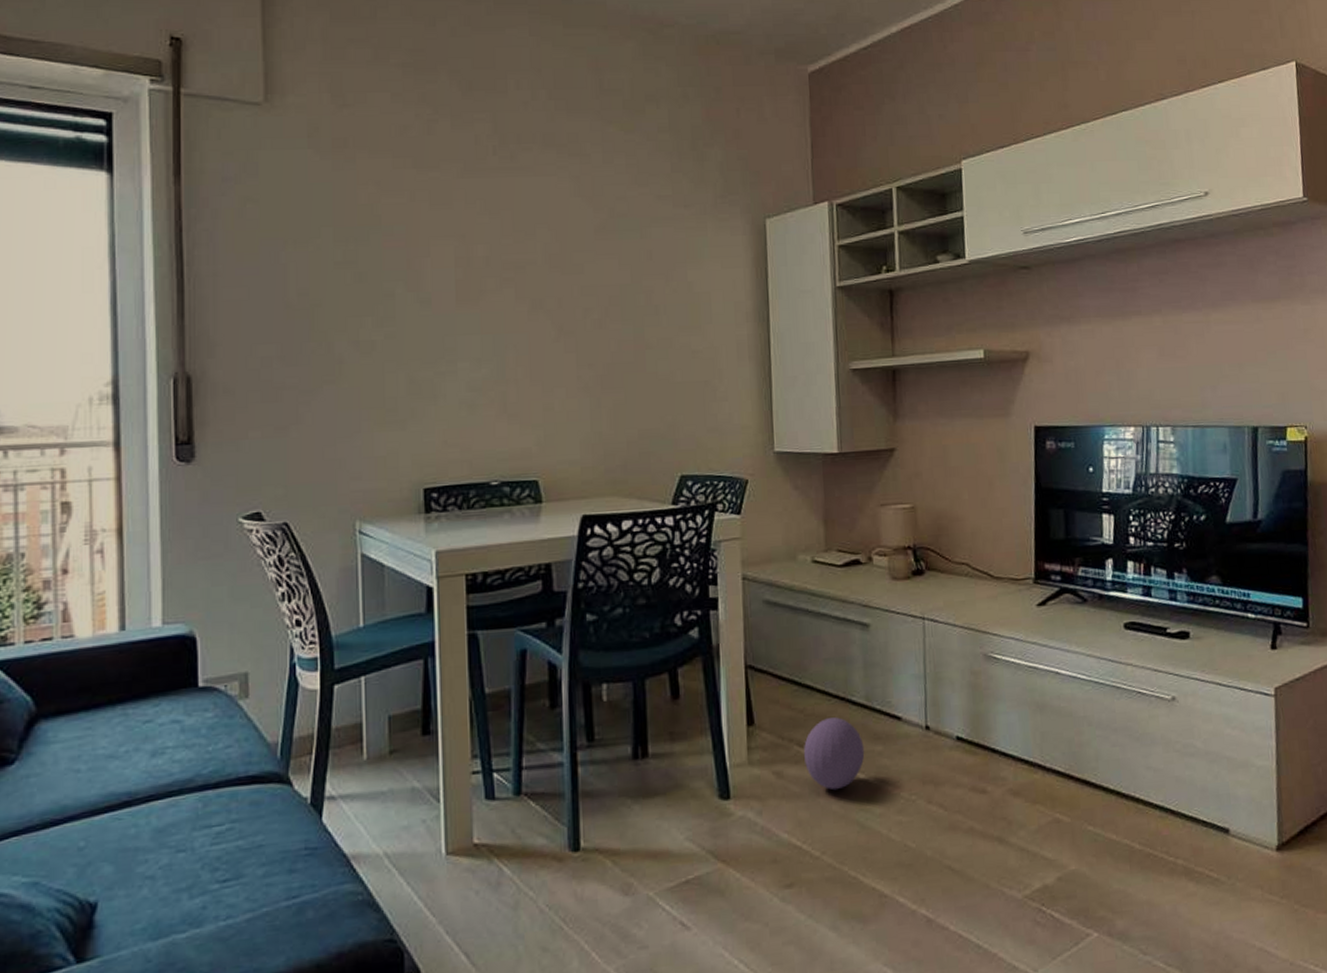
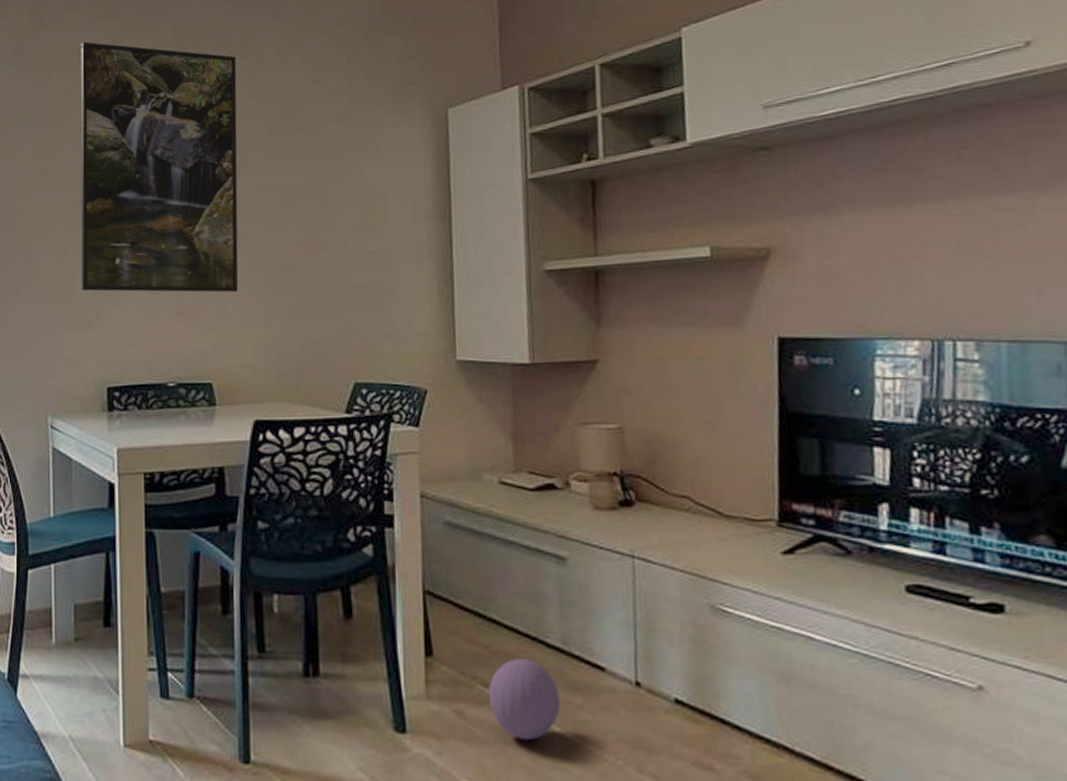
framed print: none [390,127,565,390] -> present [80,41,239,293]

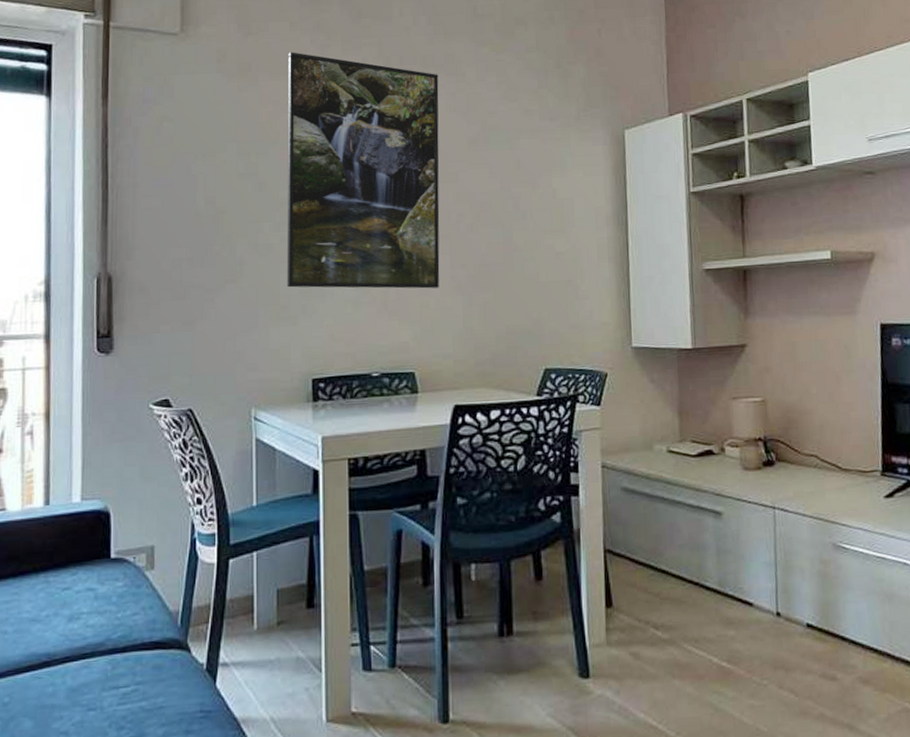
ball: present [489,658,561,741] -> none [659,602,718,673]

